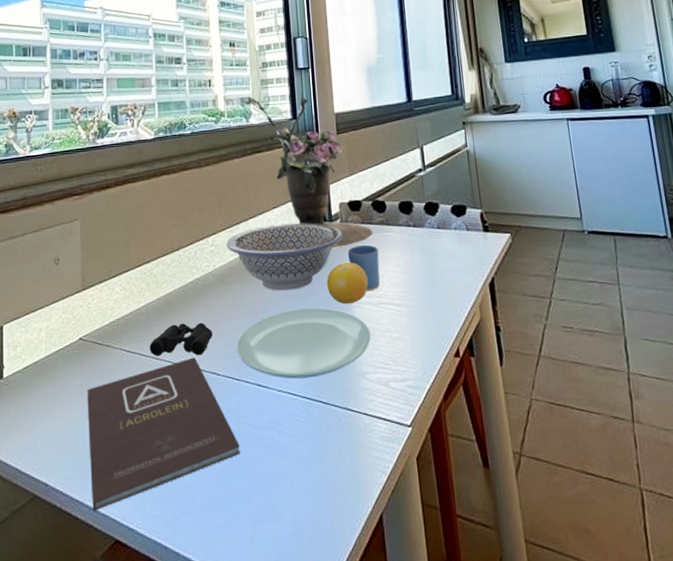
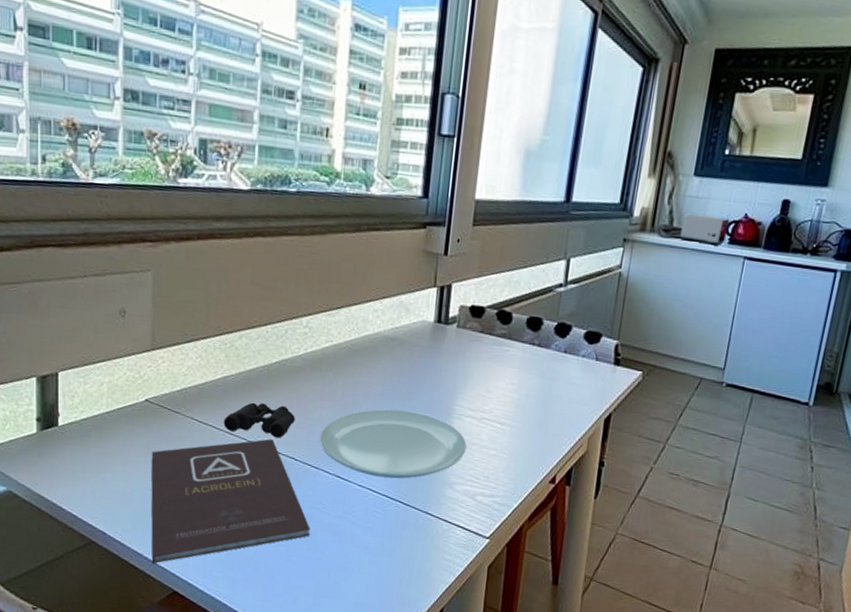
bowl: present [226,222,343,291] -> none [322,316,458,390]
flower arrangement: present [243,90,373,249] -> none [366,159,492,354]
fruit: present [326,262,368,304] -> none [428,371,475,414]
mug: present [348,244,380,291] -> none [458,355,493,405]
toaster: none [506,90,547,115] -> present [680,212,730,246]

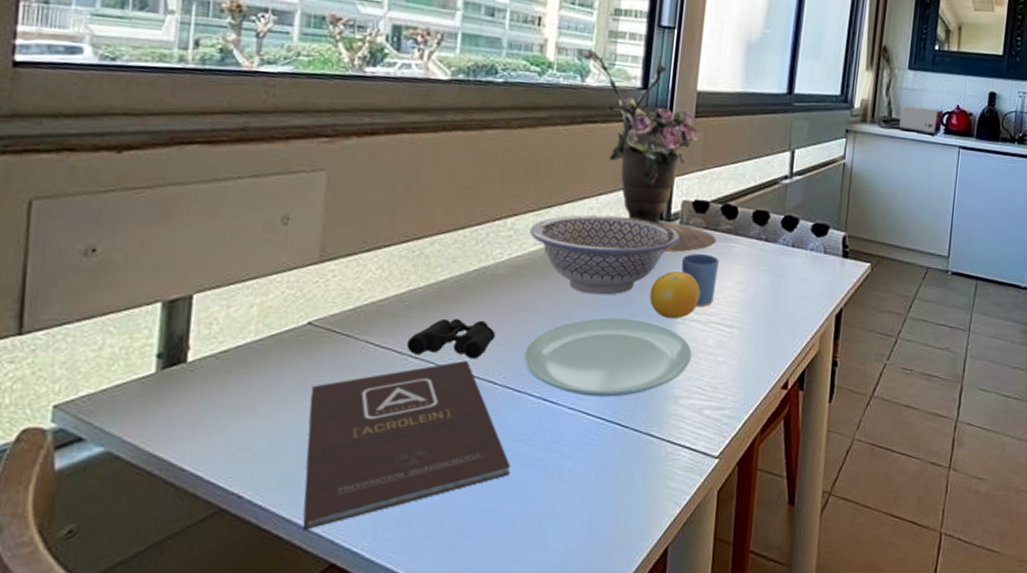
bowl: none [322,316,458,390] -> present [529,214,681,295]
flower arrangement: none [366,159,492,354] -> present [581,49,717,253]
fruit: none [428,371,475,414] -> present [649,271,700,319]
mug: none [458,355,493,405] -> present [681,253,719,307]

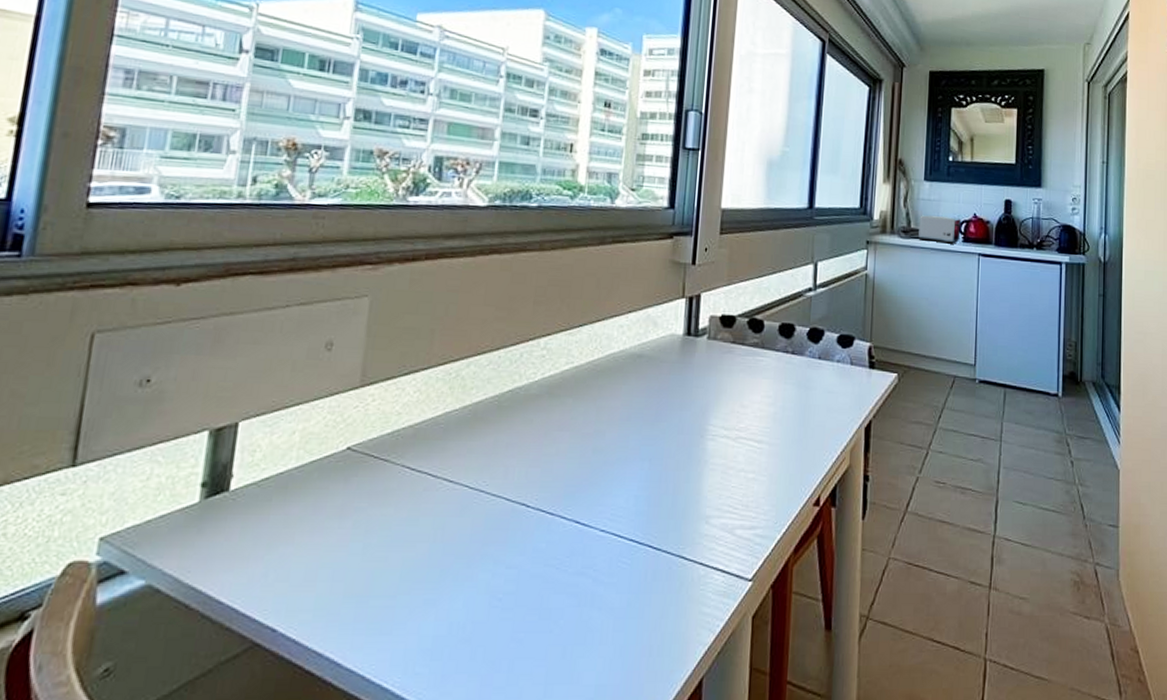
book: present [302,361,511,530] -> none [334,483,543,665]
binoculars: present [407,318,495,359] -> none [442,440,528,482]
plate: present [523,317,692,397] -> none [555,435,723,518]
bowl: present [529,214,681,295] -> none [562,332,709,413]
flower arrangement: present [581,49,717,253] -> none [610,172,744,369]
fruit: present [649,271,700,319] -> none [679,387,729,436]
mug: present [681,253,719,307] -> none [710,367,747,422]

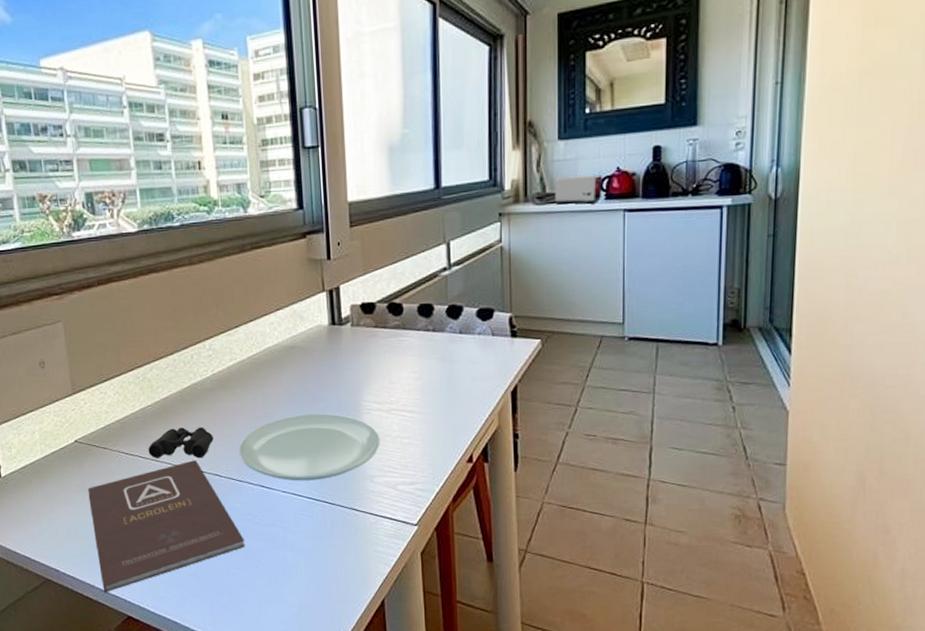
book: none [334,483,543,665] -> present [87,460,245,592]
binoculars: none [442,440,528,482] -> present [148,427,213,459]
plate: none [555,435,723,518] -> present [238,413,380,481]

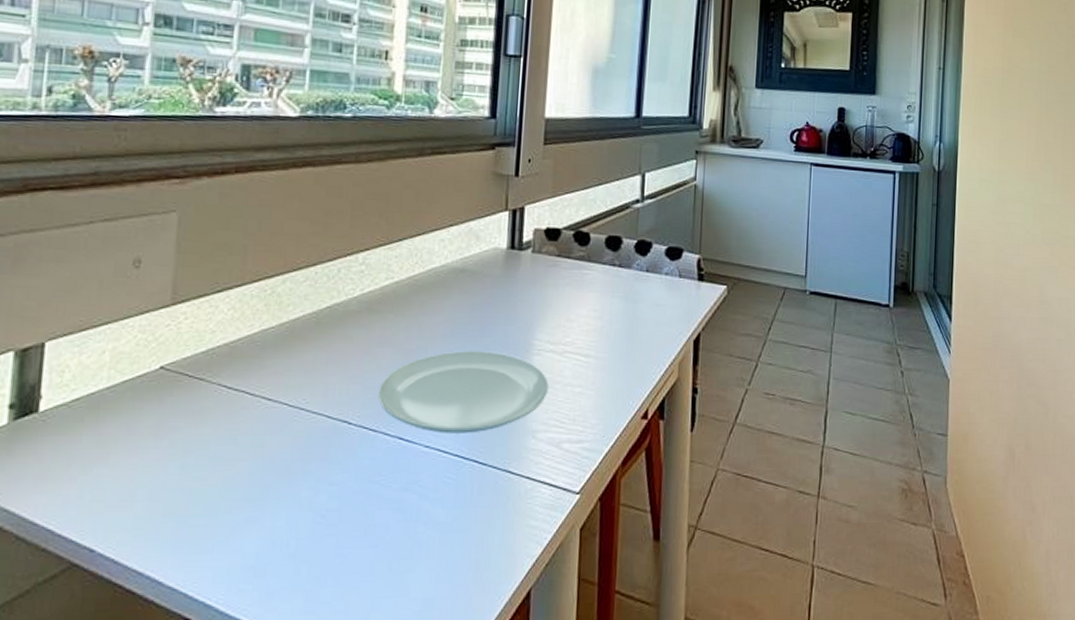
book: present [87,460,245,592] -> none [155,401,367,583]
binoculars: present [148,427,213,459] -> none [259,358,349,399]
toaster: present [555,174,603,205] -> none [749,123,793,154]

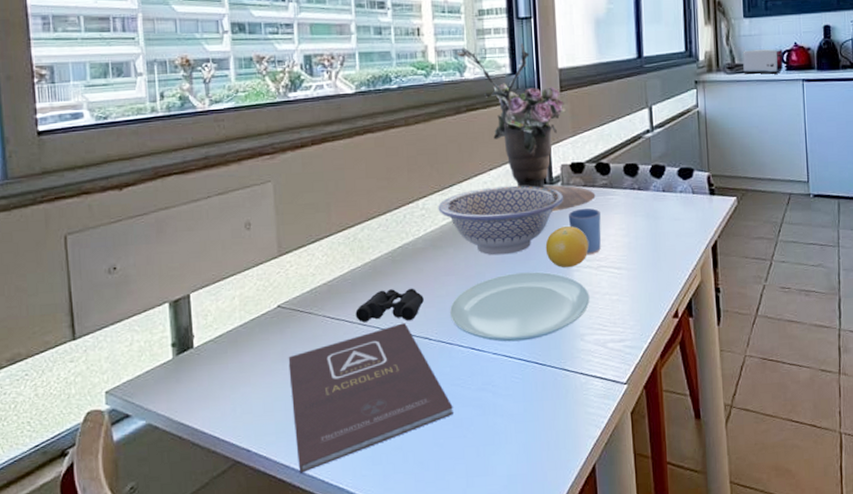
book: none [155,401,367,583] -> present [288,323,453,473]
binoculars: none [259,358,349,399] -> present [355,288,424,322]
bowl: none [381,246,533,328] -> present [438,185,564,256]
flower arrangement: none [428,80,570,283] -> present [456,42,596,212]
fruit: none [503,301,555,351] -> present [545,226,588,268]
mug: none [535,281,573,336] -> present [569,208,601,254]
toaster: none [749,123,793,154] -> present [742,48,783,75]

